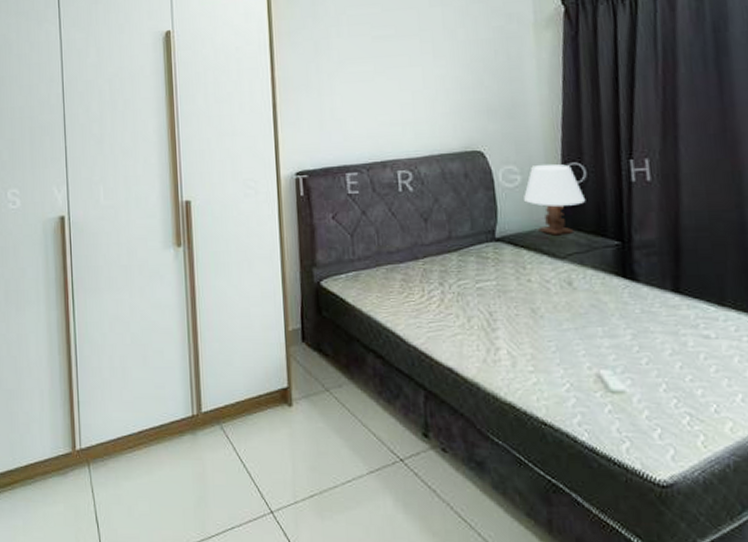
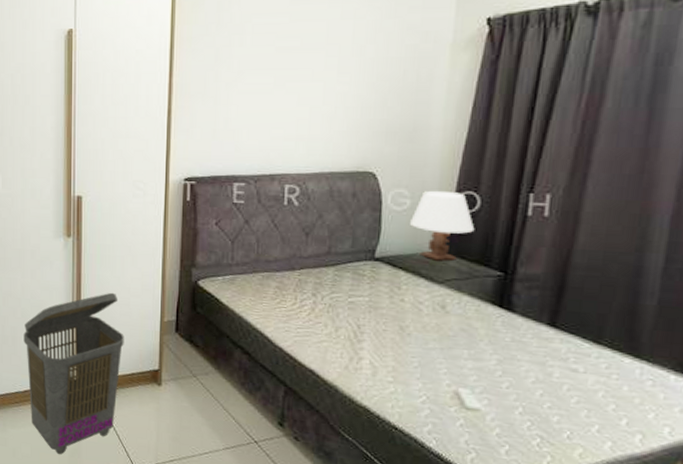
laundry basket: none [134,304,248,507] -> present [23,292,124,455]

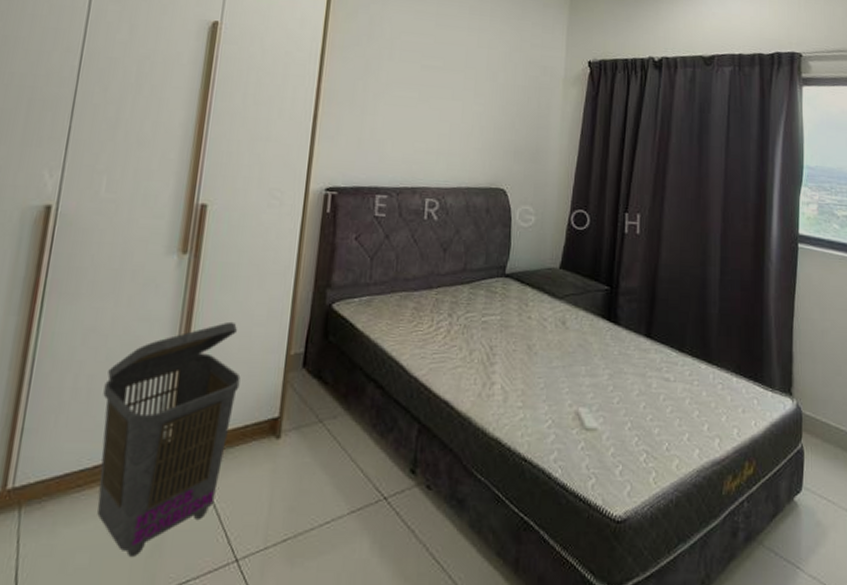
table lamp: present [410,190,475,261] -> none [535,208,586,277]

